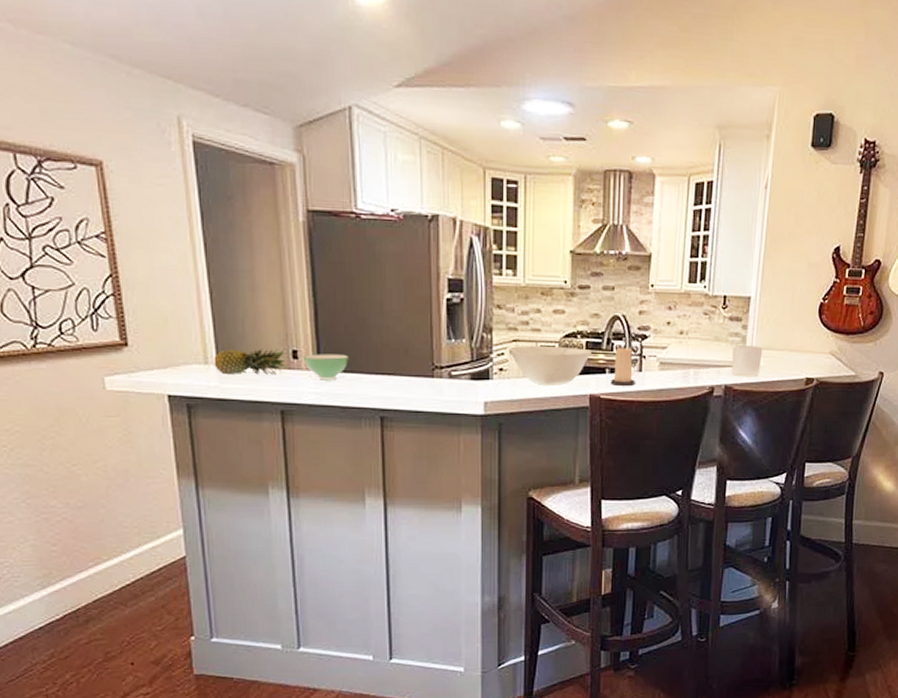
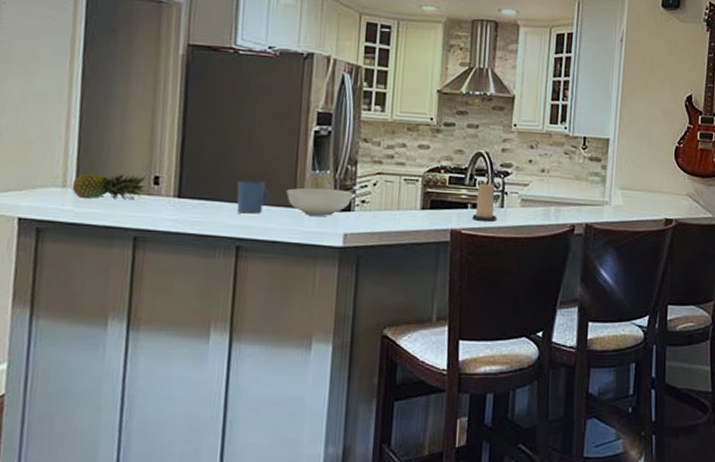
bowl: present [302,354,349,381] -> none [164,180,211,208]
mug: none [375,351,407,386] -> present [236,180,269,215]
bowl: none [423,357,491,385] -> present [285,187,354,216]
bowl: present [508,345,592,387] -> none [372,178,455,221]
mug: present [731,344,763,378] -> none [592,184,622,217]

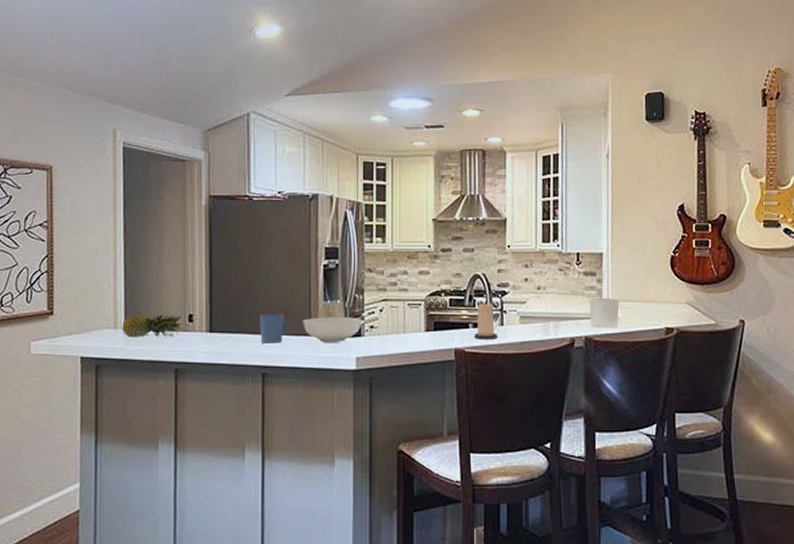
mug: none [592,184,622,217] -> present [589,297,620,329]

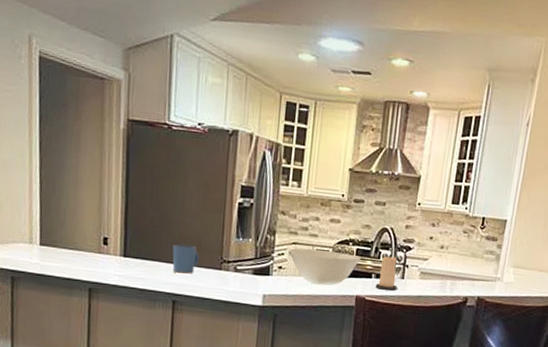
fruit: present [122,313,183,337] -> none [37,232,98,257]
bowl: present [302,317,362,342] -> none [213,253,272,279]
bowl: none [378,304,455,342] -> present [288,248,361,287]
mug: present [589,297,620,329] -> none [485,262,515,292]

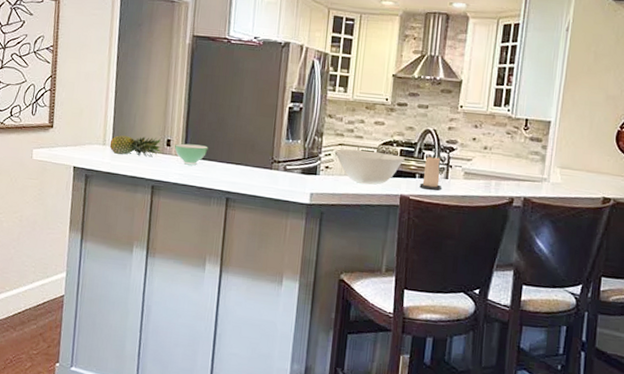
fruit: none [37,232,98,257] -> present [109,135,162,158]
bowl: none [112,242,151,266] -> present [174,143,208,166]
mug: present [172,244,199,275] -> none [227,145,252,174]

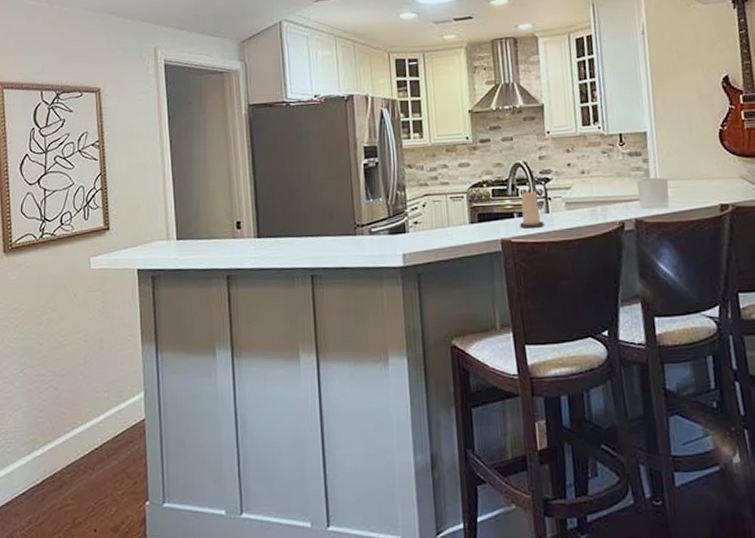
fruit: present [109,135,162,158] -> none [174,221,232,247]
bowl: present [174,143,208,166] -> none [245,221,283,246]
bowl: present [334,149,405,186] -> none [421,196,499,235]
mug: none [531,162,561,193] -> present [636,177,670,210]

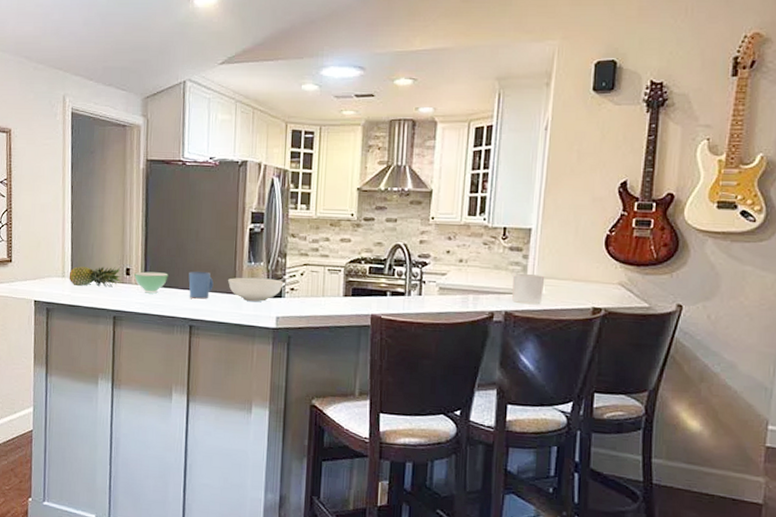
fruit: none [174,221,232,247] -> present [69,266,121,288]
bowl: none [245,221,283,246] -> present [133,271,169,294]
mug: none [304,214,332,247] -> present [188,271,214,300]
bowl: none [346,214,406,241] -> present [227,277,284,302]
candle: present [520,189,544,230] -> none [391,271,415,309]

